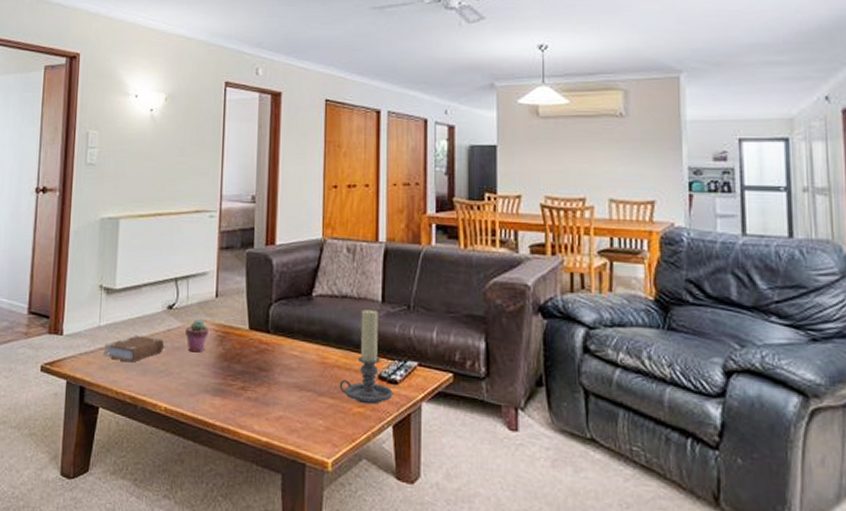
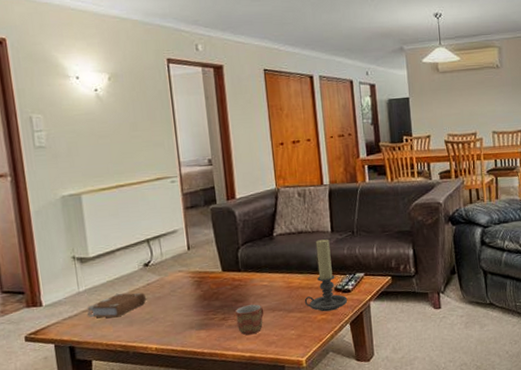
potted succulent: present [185,319,209,353] -> none [164,270,186,299]
mug: none [256,376,290,415] -> present [235,304,264,335]

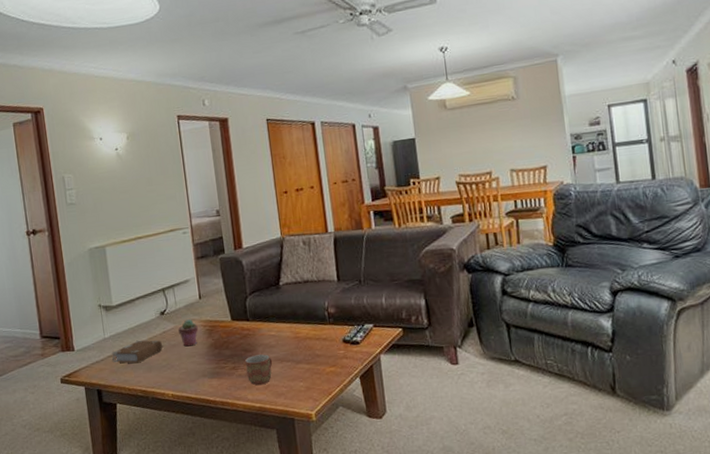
potted succulent: none [164,270,186,299] -> present [178,319,198,347]
candle holder: present [304,238,348,312] -> none [312,288,357,364]

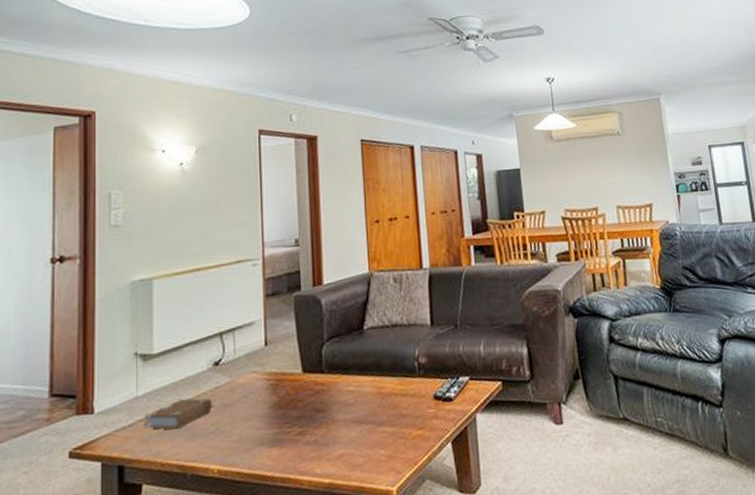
potted succulent: present [178,319,198,347] -> none [235,371,260,407]
mug: present [244,354,273,386] -> none [314,414,349,455]

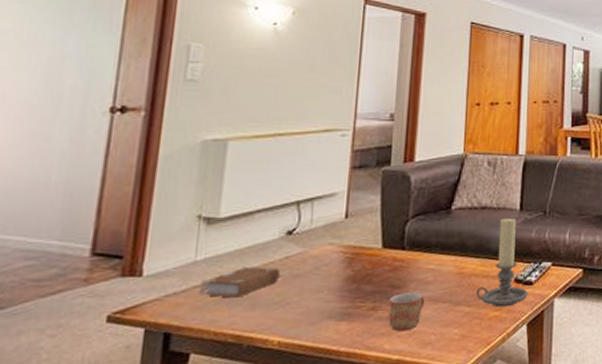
mug: none [314,414,349,455] -> present [388,292,425,332]
candle holder: none [397,333,449,426] -> present [476,217,528,308]

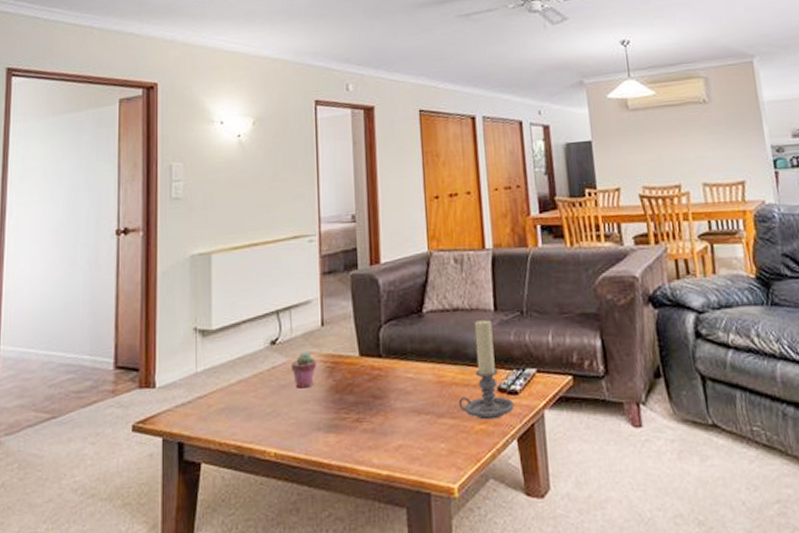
book: present [198,266,281,298] -> none [202,377,270,409]
potted succulent: none [307,243,336,278] -> present [291,352,317,389]
mug: present [388,292,425,332] -> none [372,403,408,445]

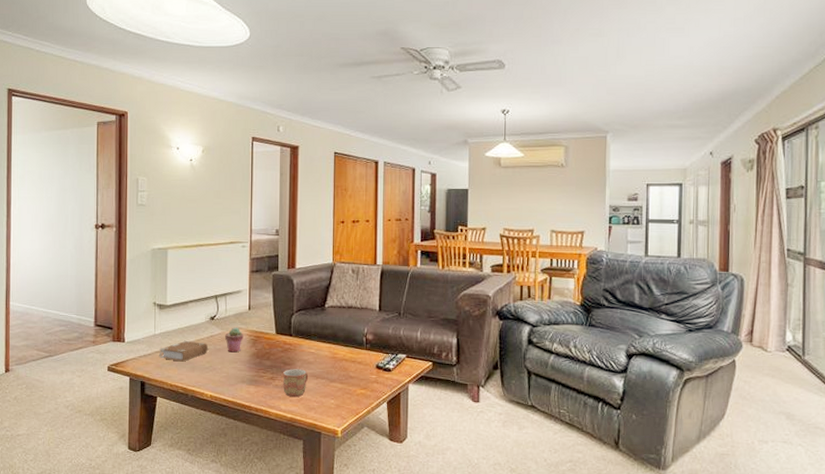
book: none [202,377,270,409] -> present [158,340,209,362]
mug: none [372,403,408,445] -> present [282,369,309,398]
candle holder: present [458,319,515,420] -> none [346,316,388,387]

